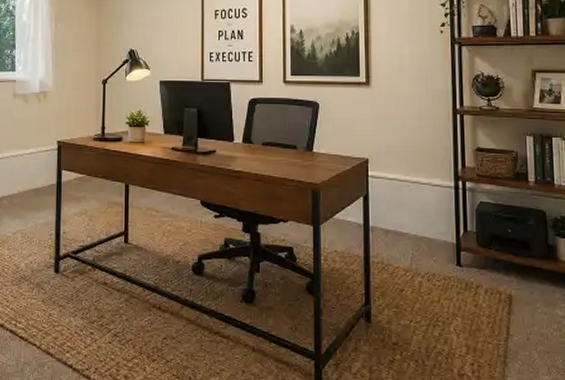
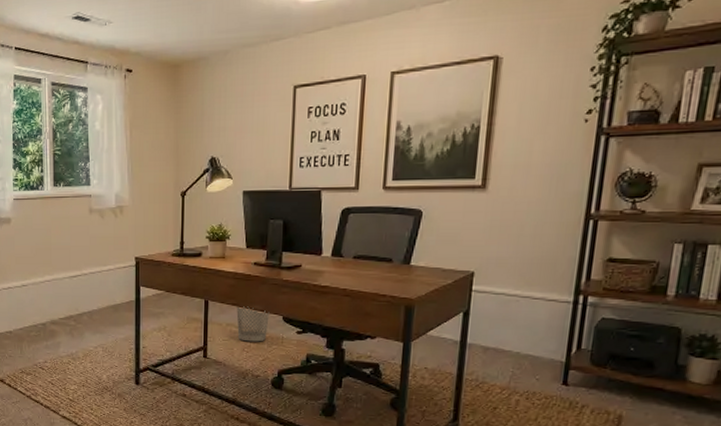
wastebasket: none [156,190,188,226] -> present [236,306,270,342]

